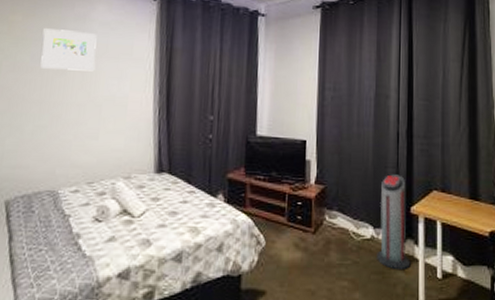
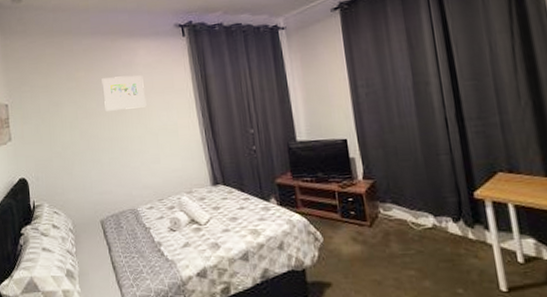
air purifier: present [377,174,411,271] -> none [435,160,484,257]

